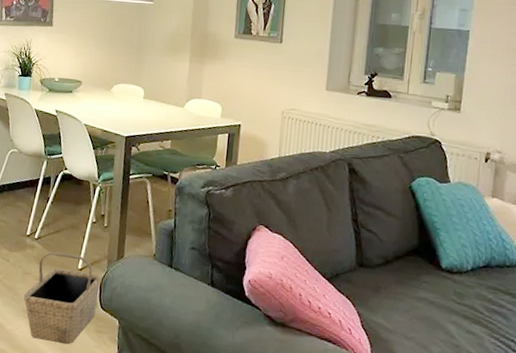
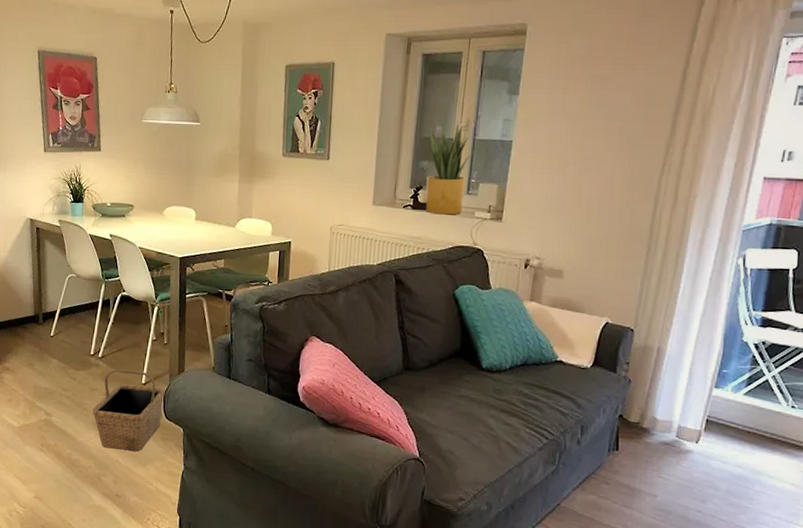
planter: none [380,8,431,104] -> present [425,120,474,215]

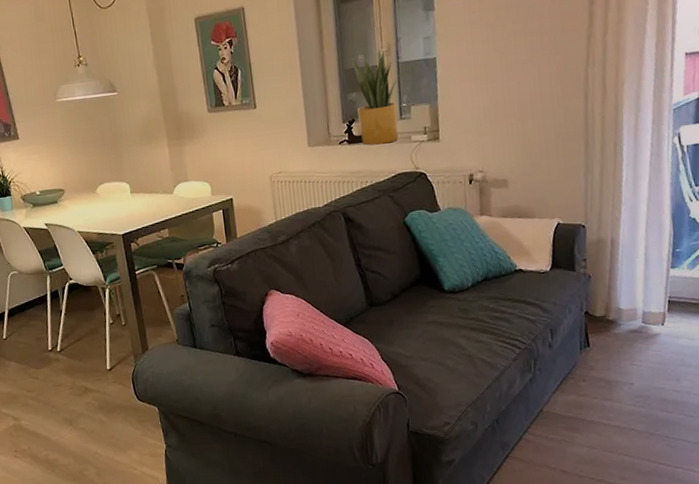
basket: present [92,369,164,452] -> none [61,357,134,442]

